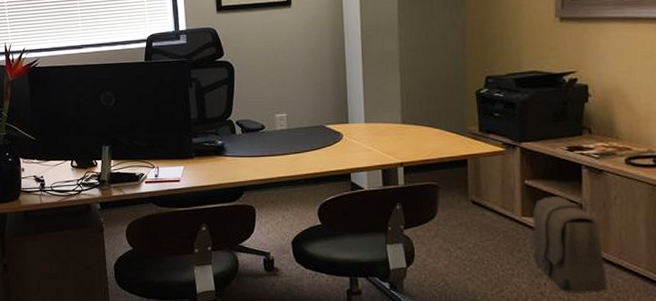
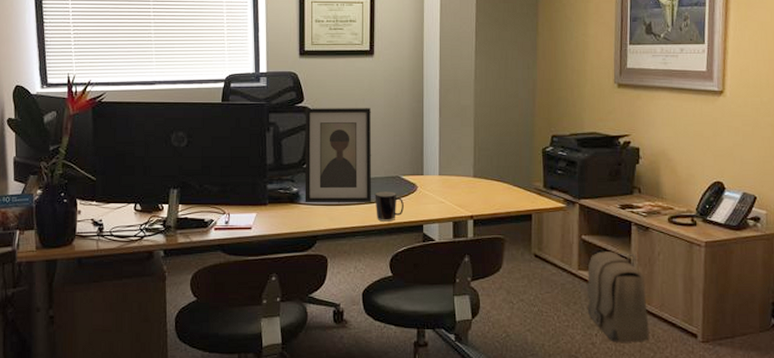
picture frame: none [225,59,297,155] -> present [304,108,372,203]
mug: none [299,141,330,171] -> present [374,191,404,222]

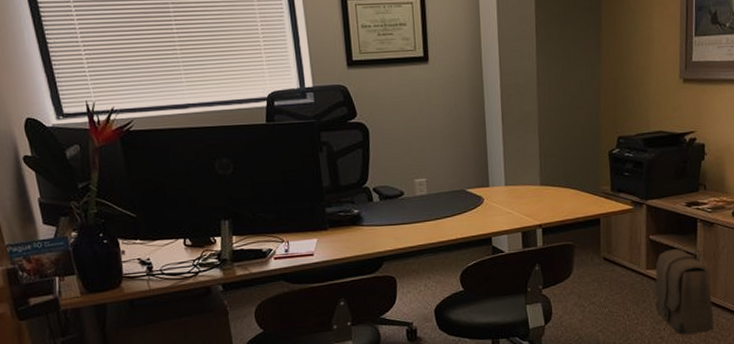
picture frame: present [304,108,372,203] -> none [359,120,438,225]
mug: present [374,191,404,222] -> none [440,205,471,238]

